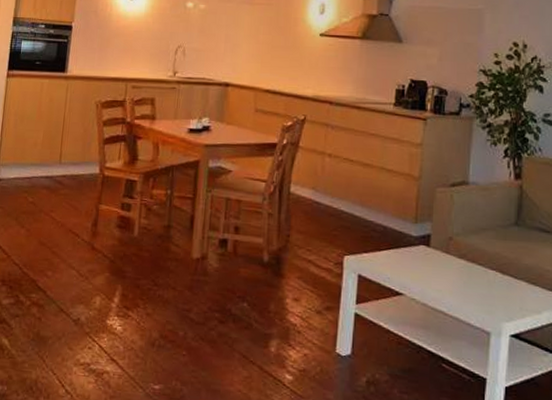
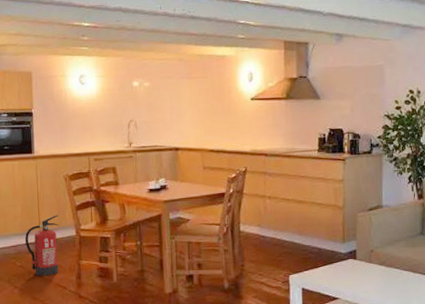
fire extinguisher: none [41,146,83,218] -> present [25,215,59,276]

